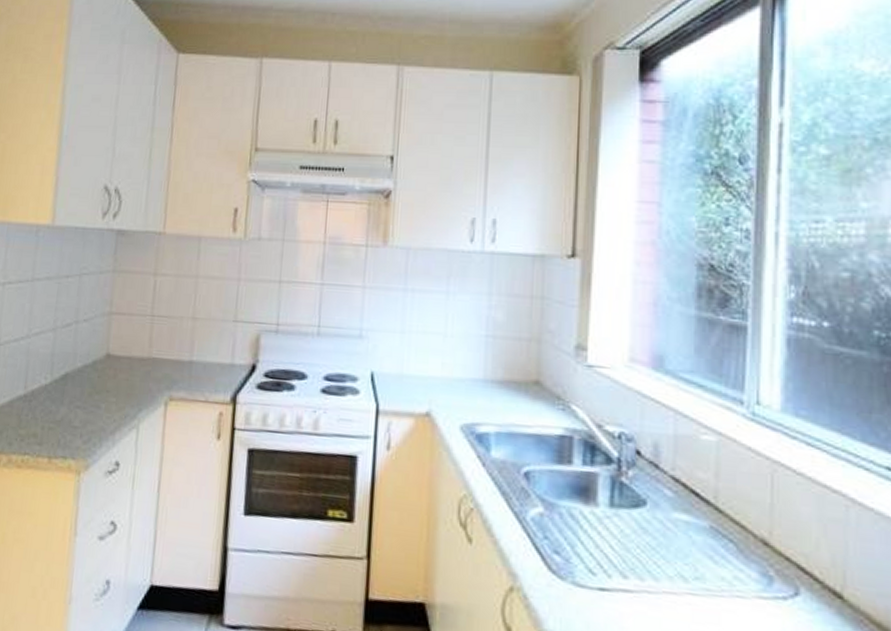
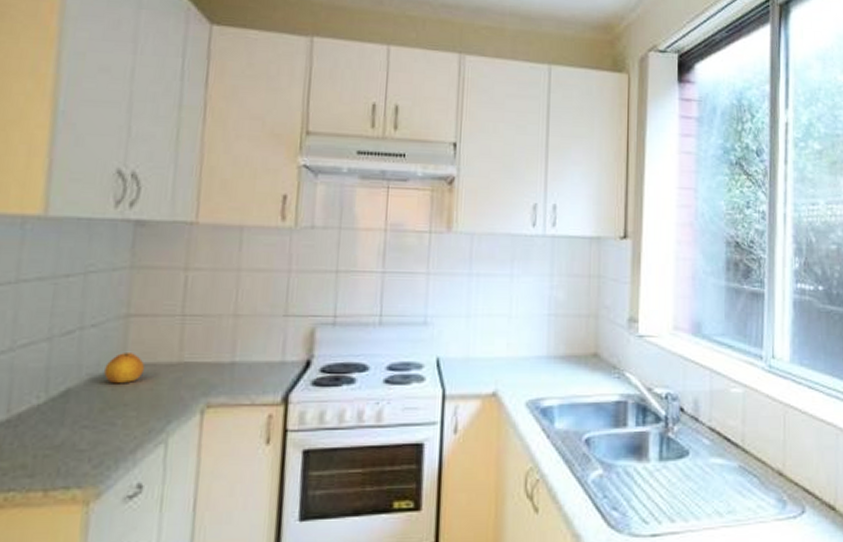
fruit: none [92,345,123,373] -> present [104,353,145,384]

